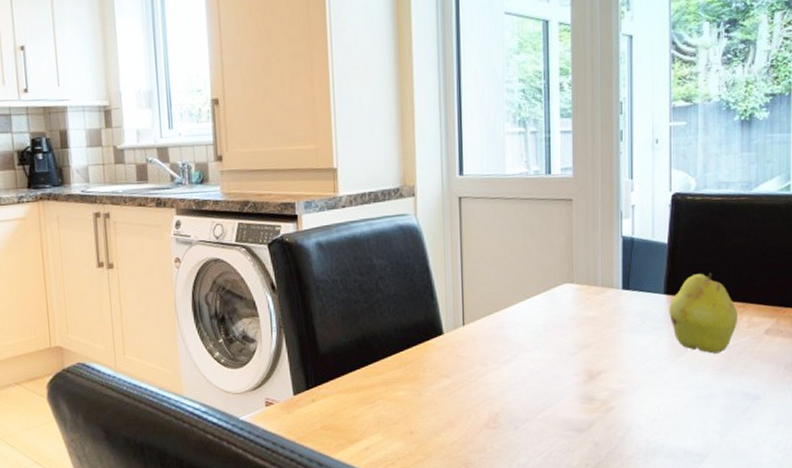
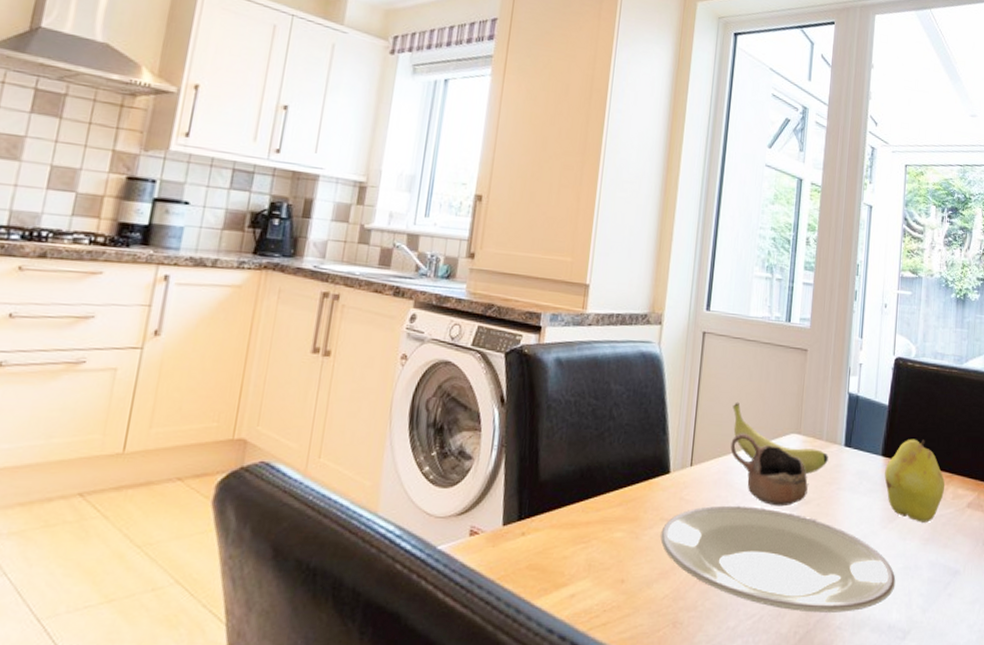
plate: none [442,355,689,446] -> present [660,505,896,613]
fruit: none [499,260,606,321] -> present [733,402,828,475]
cup: none [501,289,586,354] -> present [730,433,808,507]

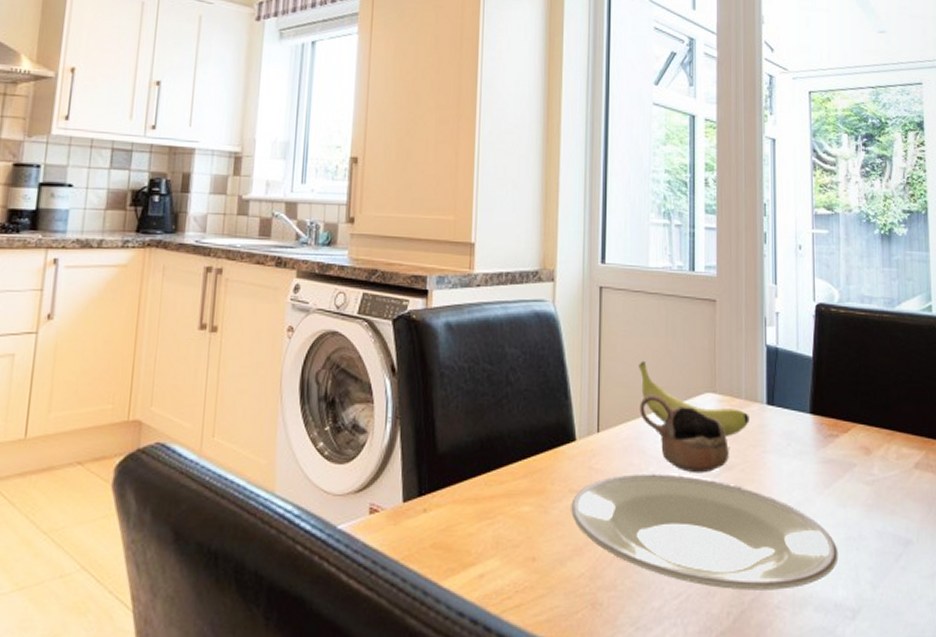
fruit: present [884,439,945,523] -> none [815,393,887,487]

